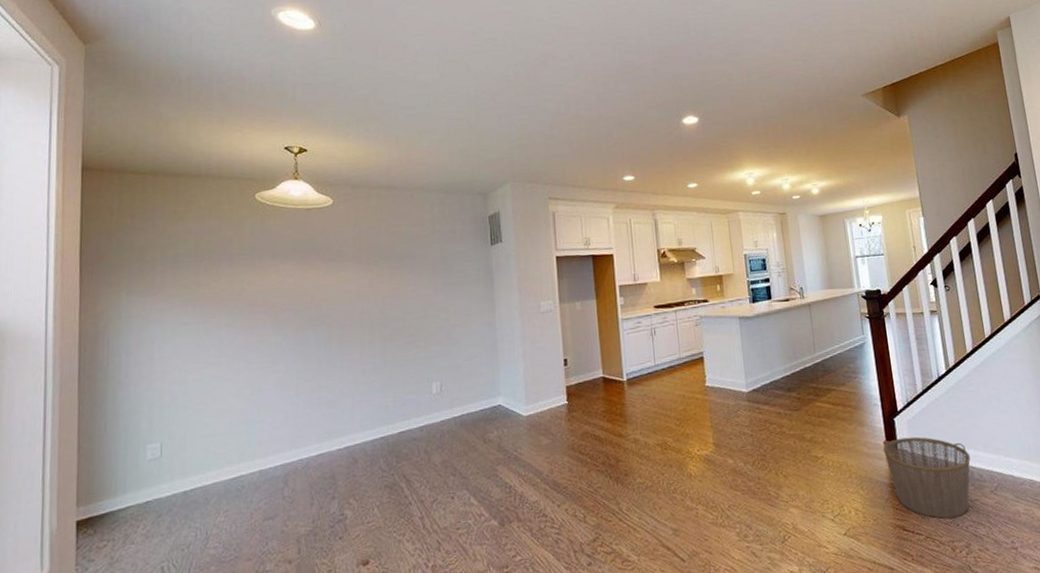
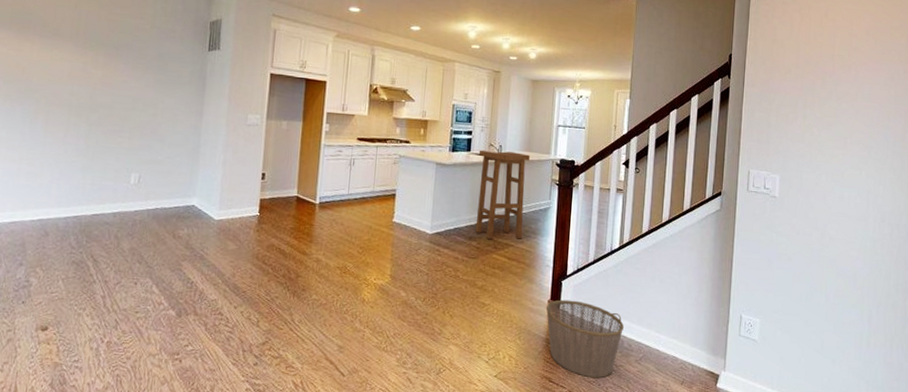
bar stool: none [780,291,843,388] -> present [475,149,531,240]

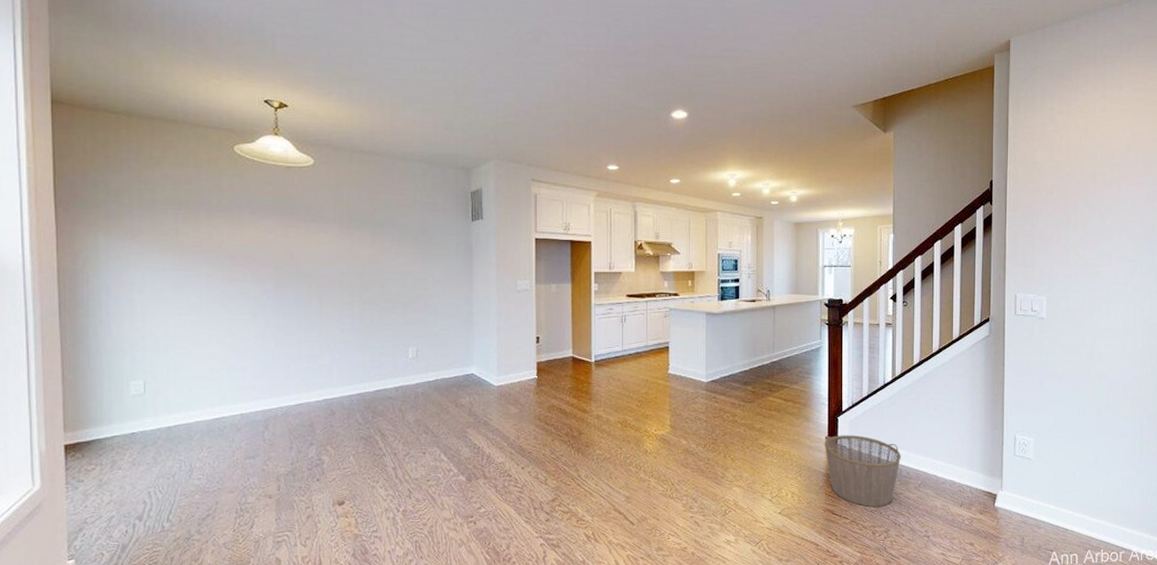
bar stool: present [475,149,531,240] -> none [747,296,799,383]

